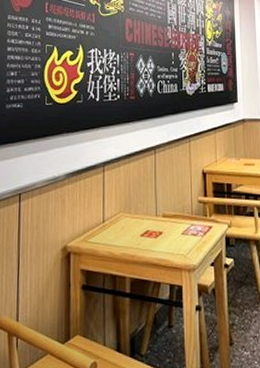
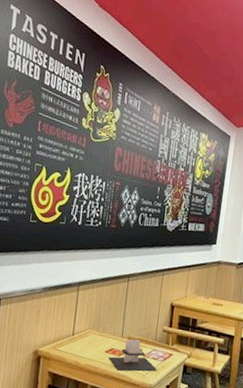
napkin holder: none [145,216,198,254] -> present [108,339,157,371]

